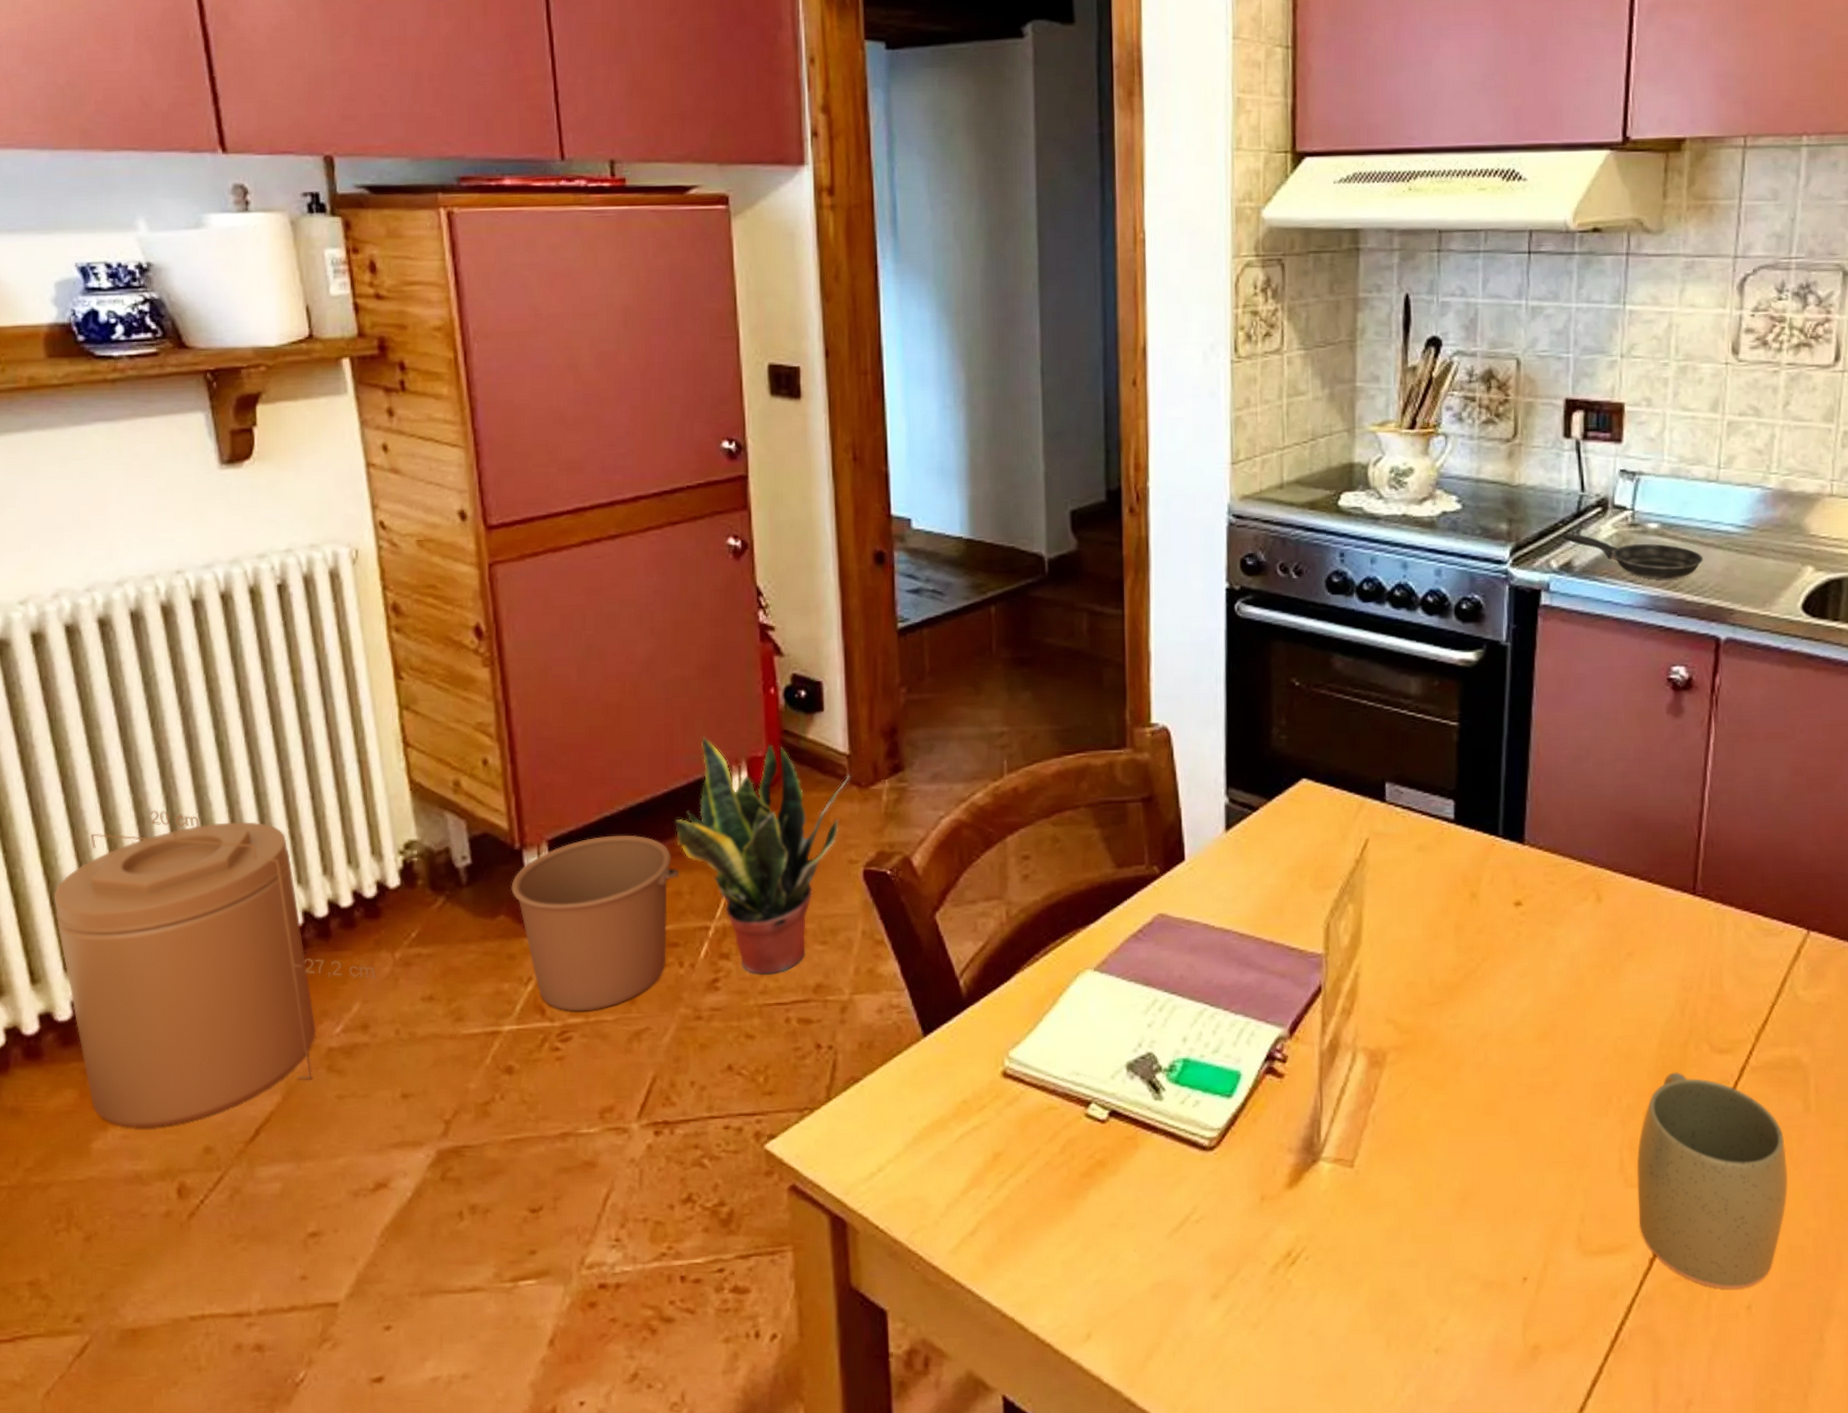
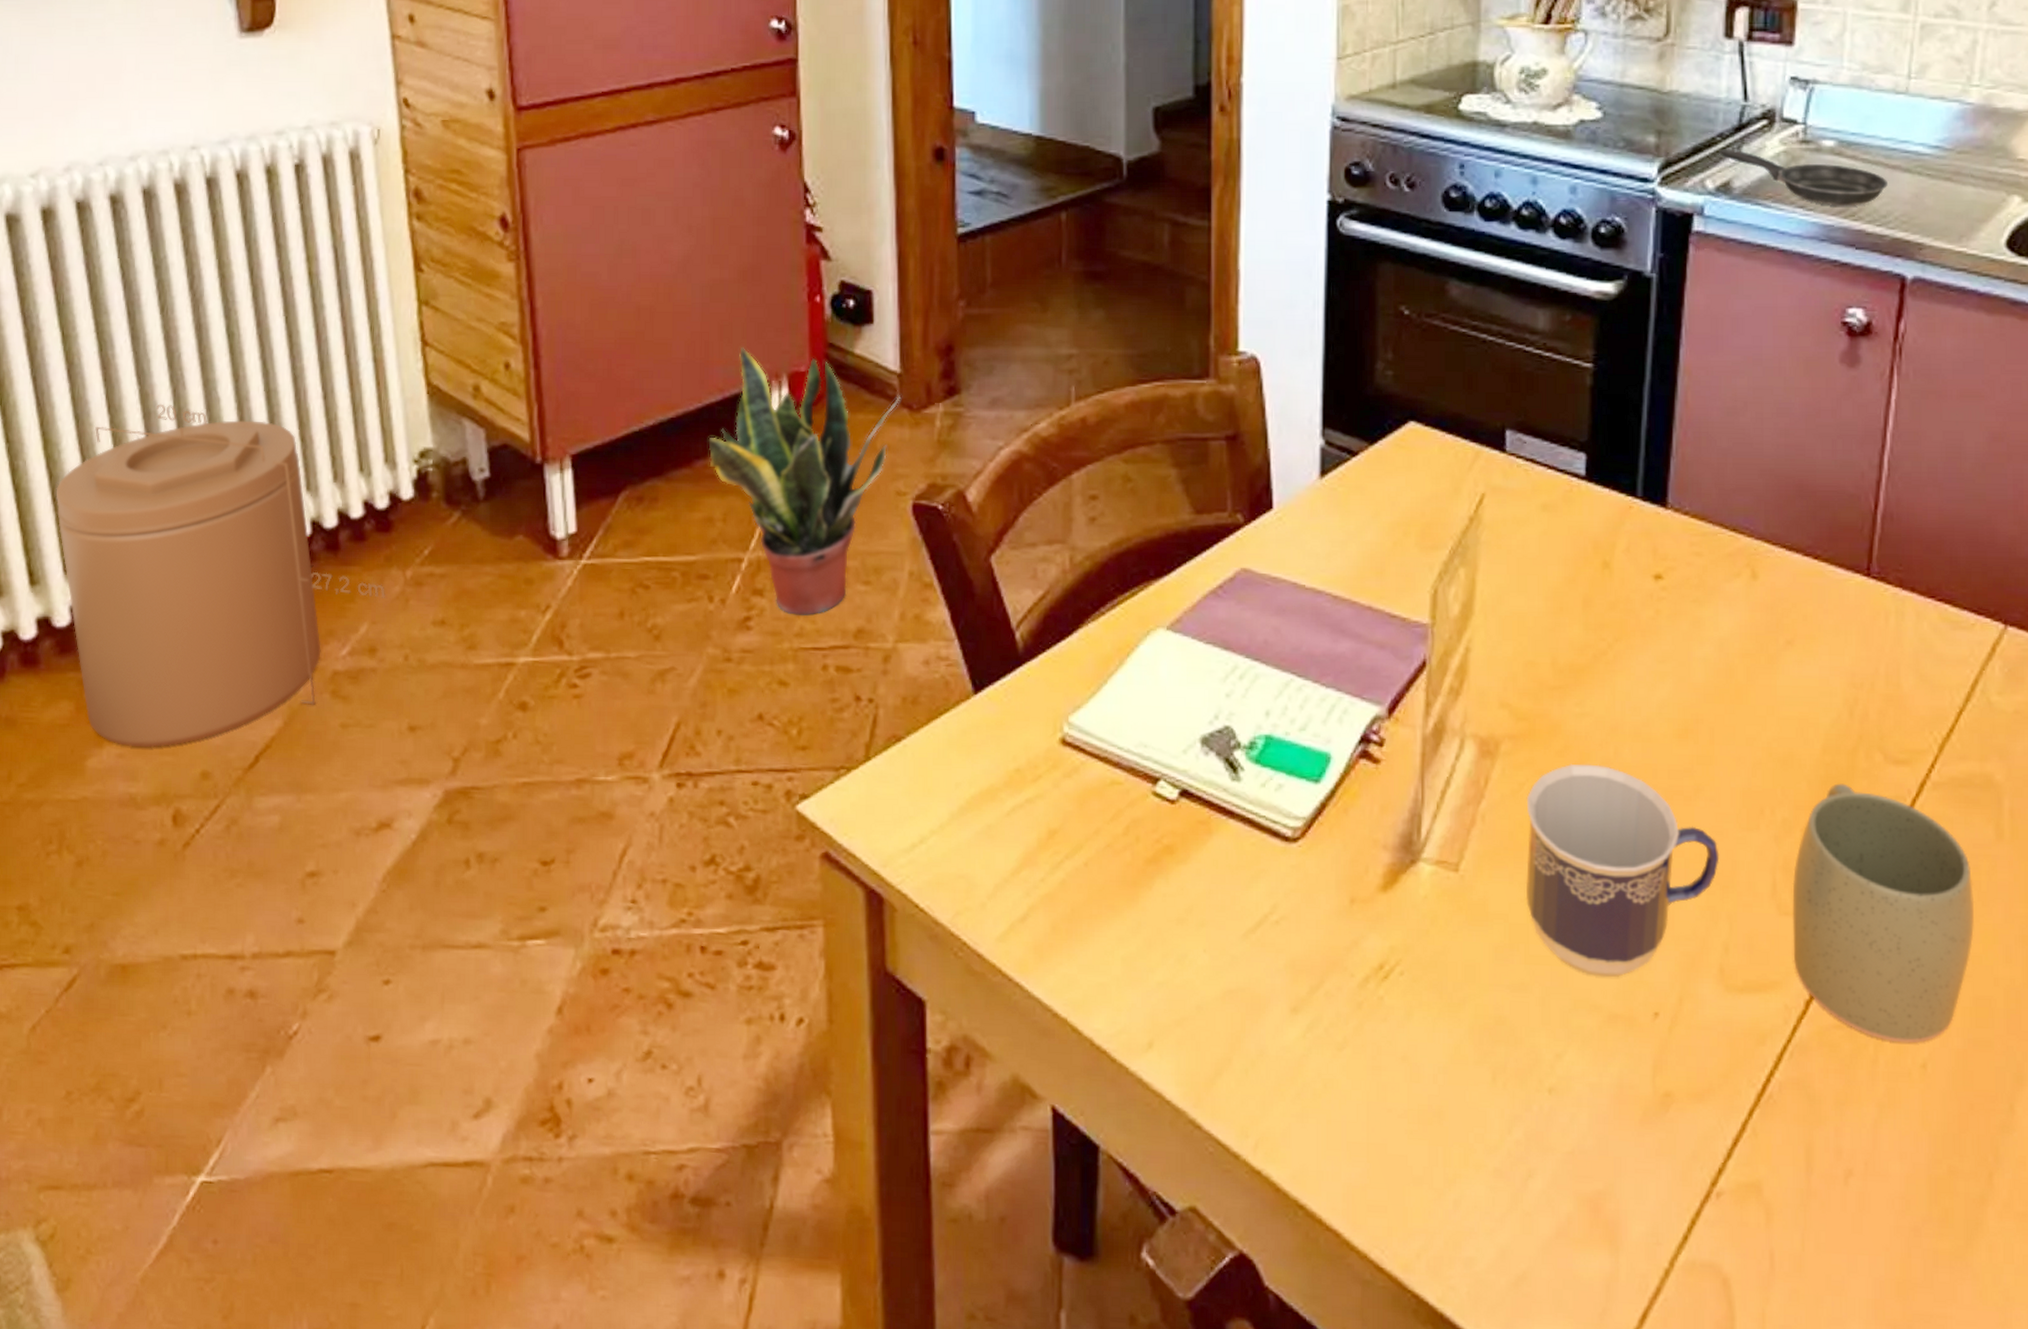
bucket: present [511,834,680,1012] -> none [531,452,712,646]
cup: none [1410,1067,1575,1250] -> present [1525,763,1720,978]

